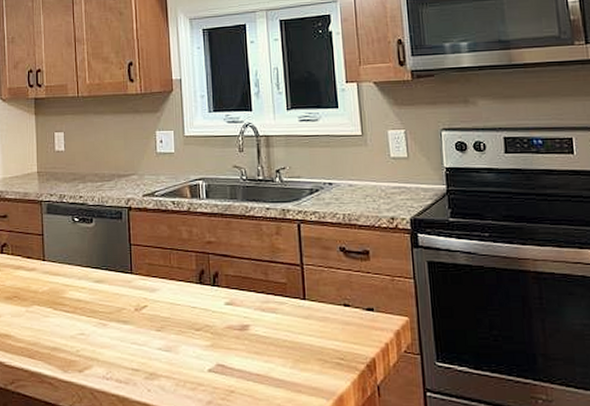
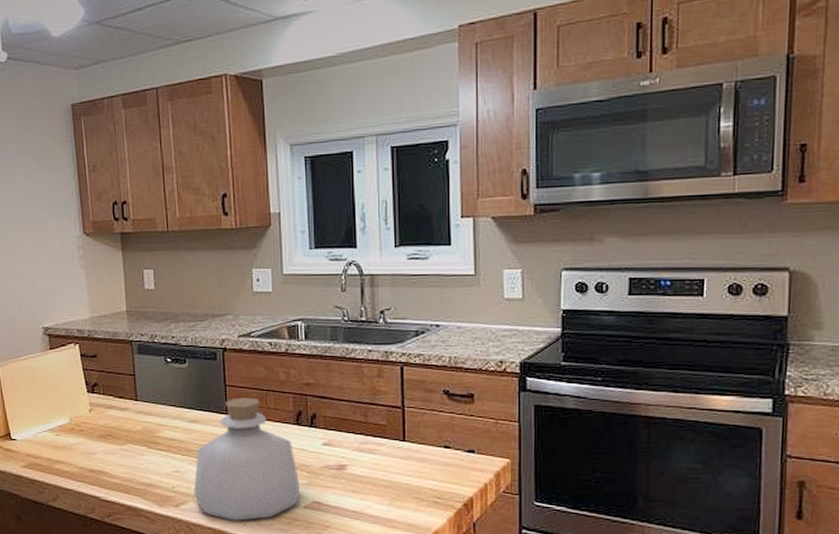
bottle: none [98,256,204,387] -> present [193,397,301,521]

